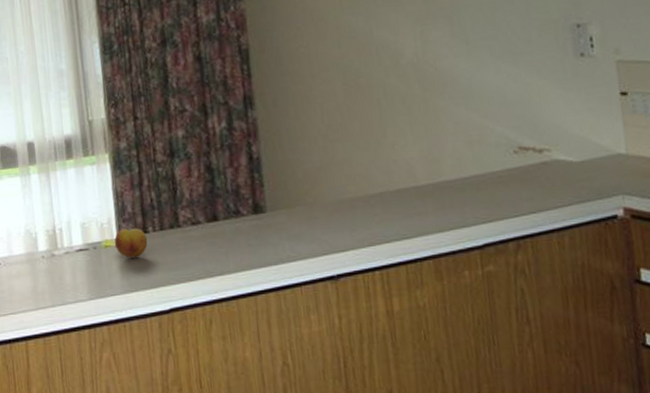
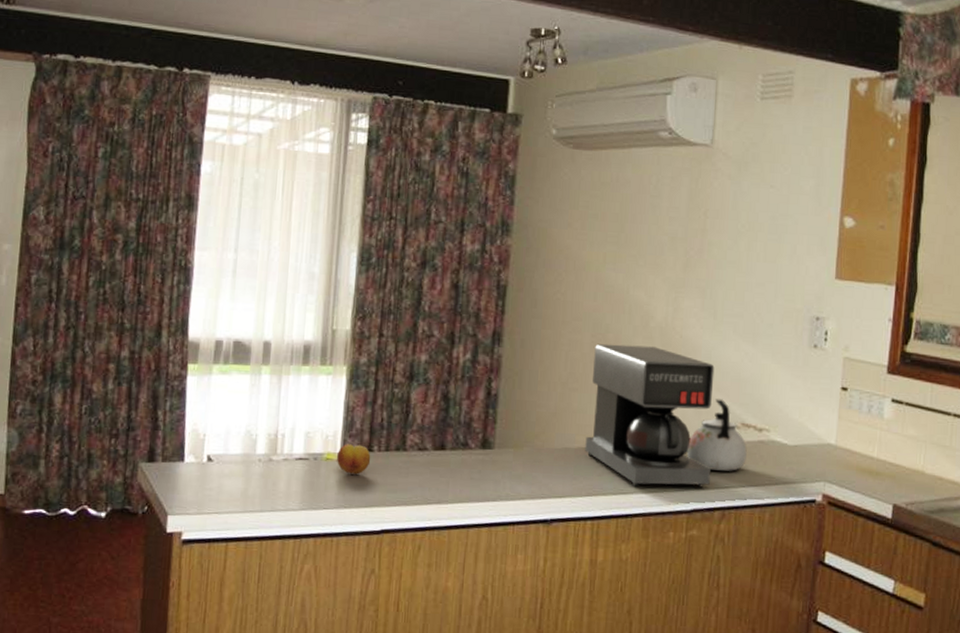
coffee maker: none [348,83,497,229] -> present [585,343,715,487]
kettle: none [465,125,532,201] -> present [686,399,747,471]

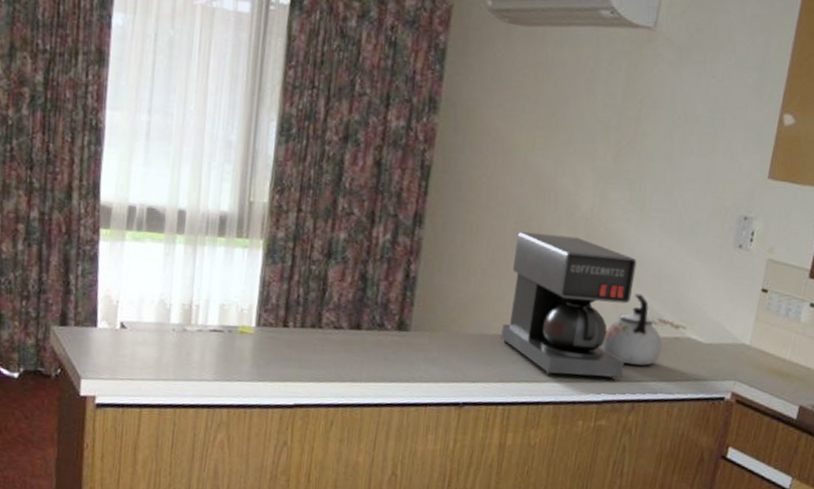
fruit: present [336,444,371,475] -> none [251,318,286,349]

